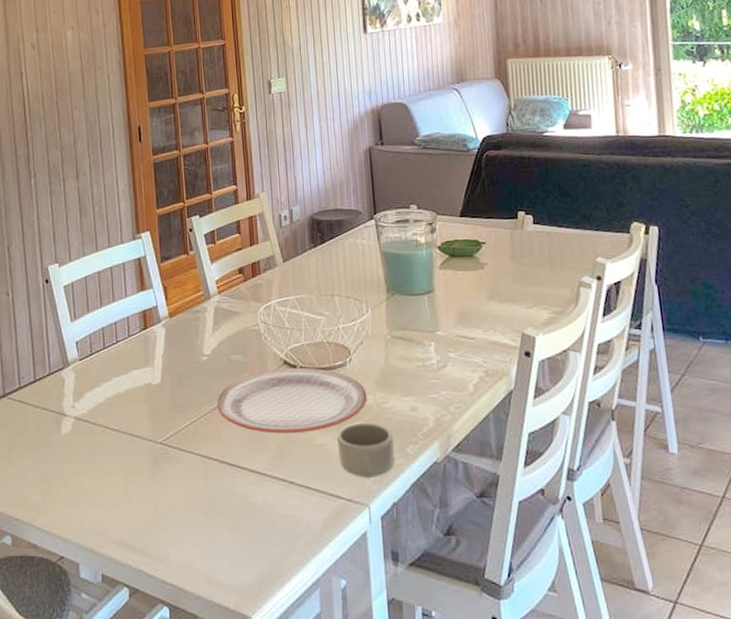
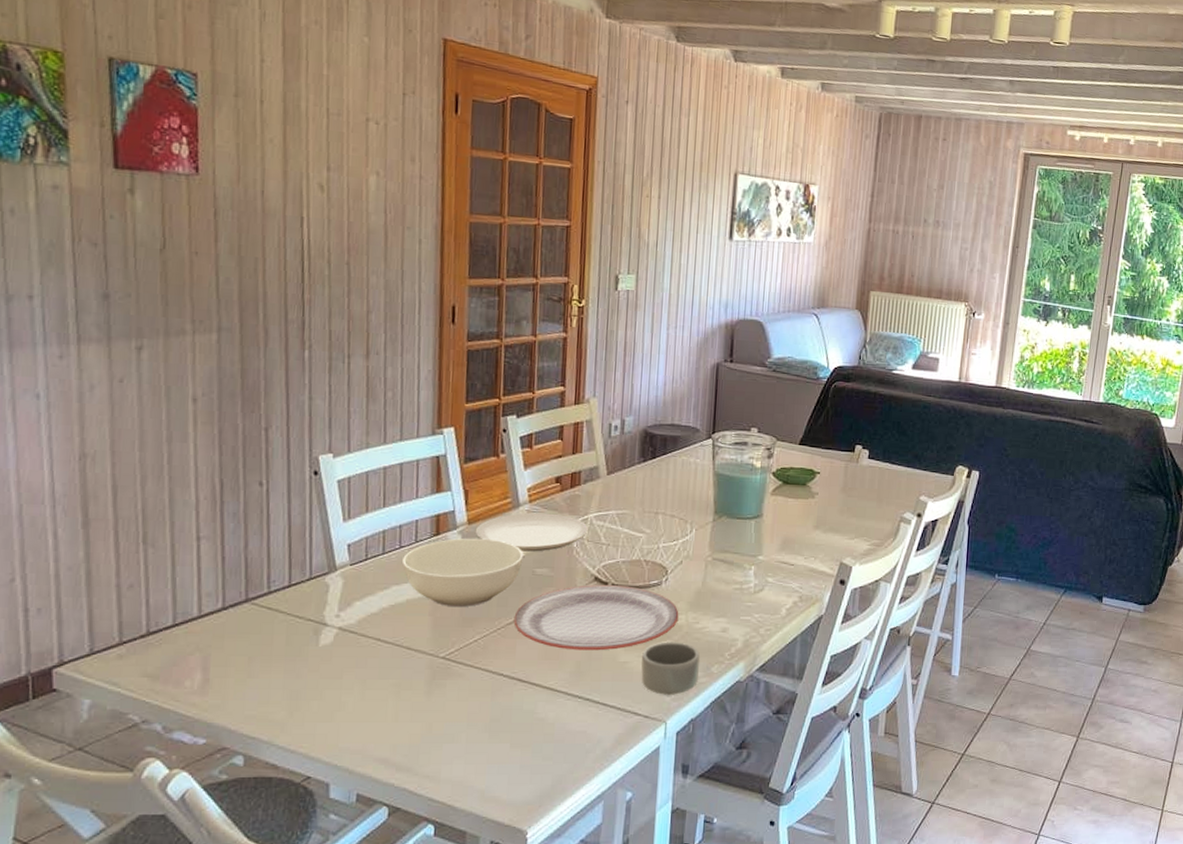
bowl: none [119,329,219,395] -> present [401,538,524,608]
plate: none [177,302,272,340] -> present [476,512,588,552]

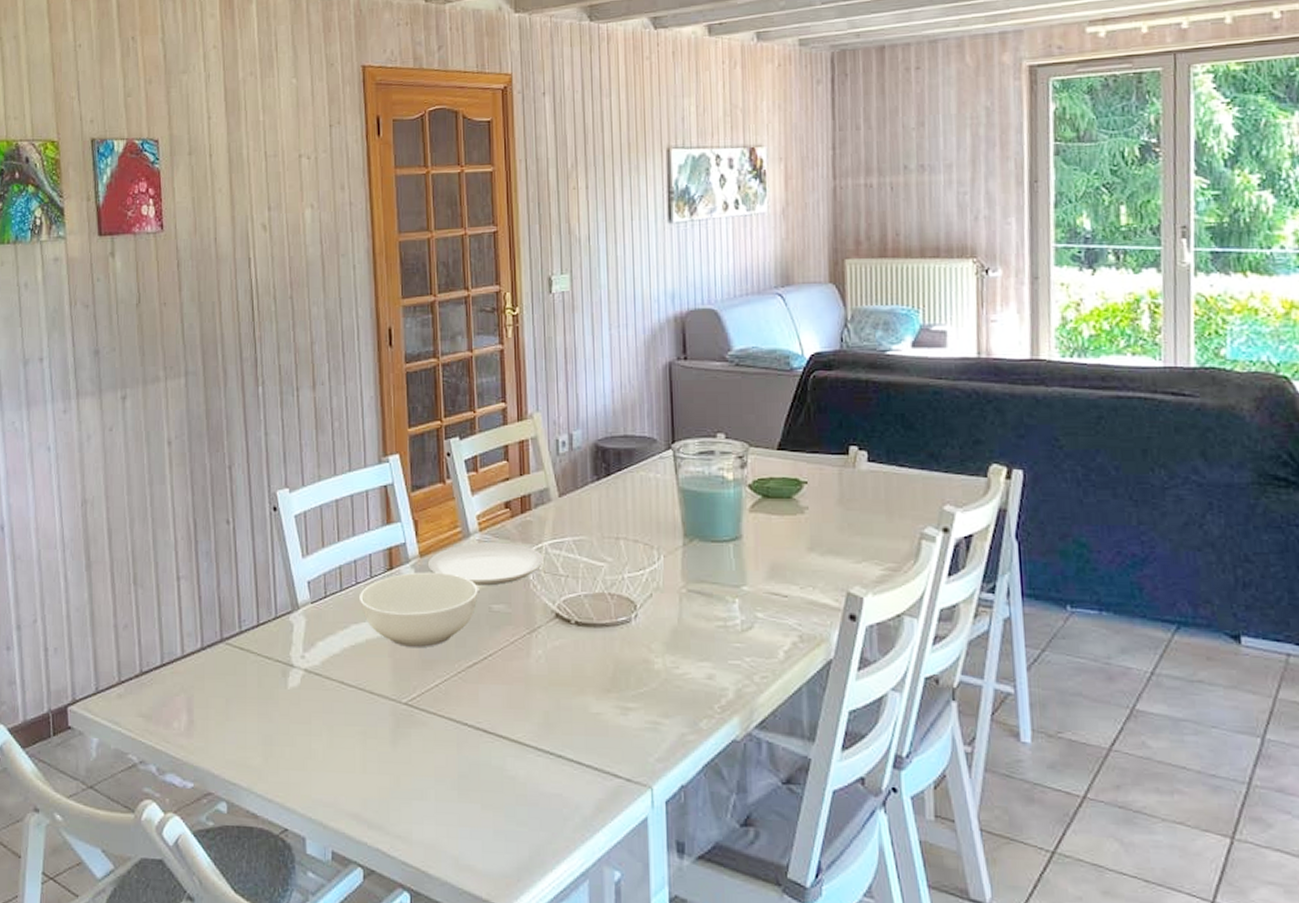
plate: present [514,584,679,651] -> none [474,622,655,699]
mug: present [641,642,701,695] -> none [617,690,686,755]

